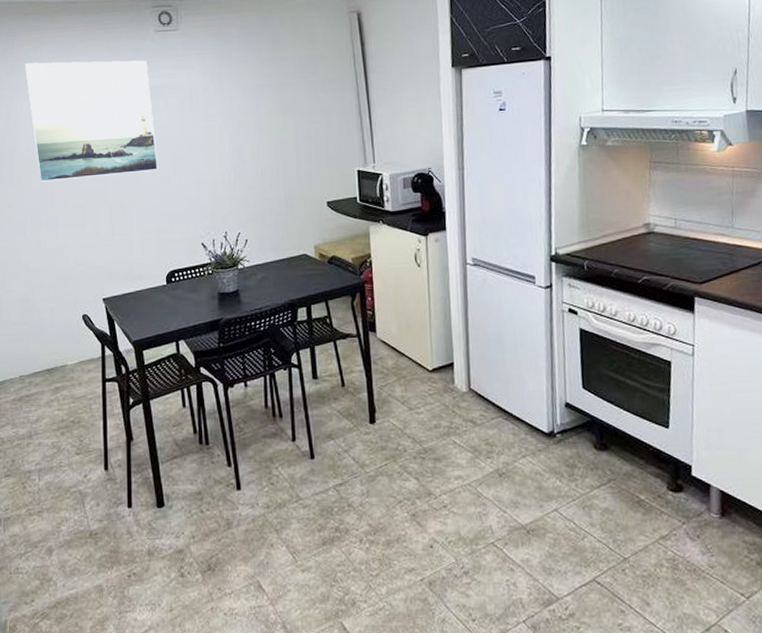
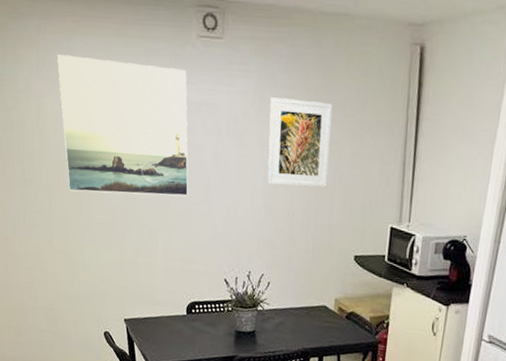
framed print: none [227,70,291,148] -> present [267,97,333,188]

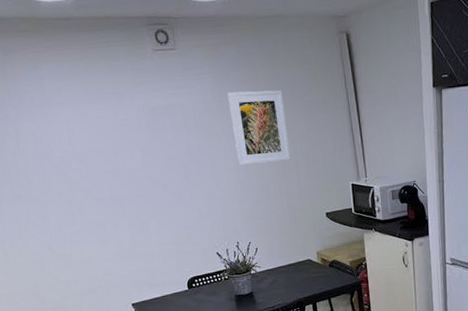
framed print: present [57,54,189,197] -> none [26,80,171,200]

